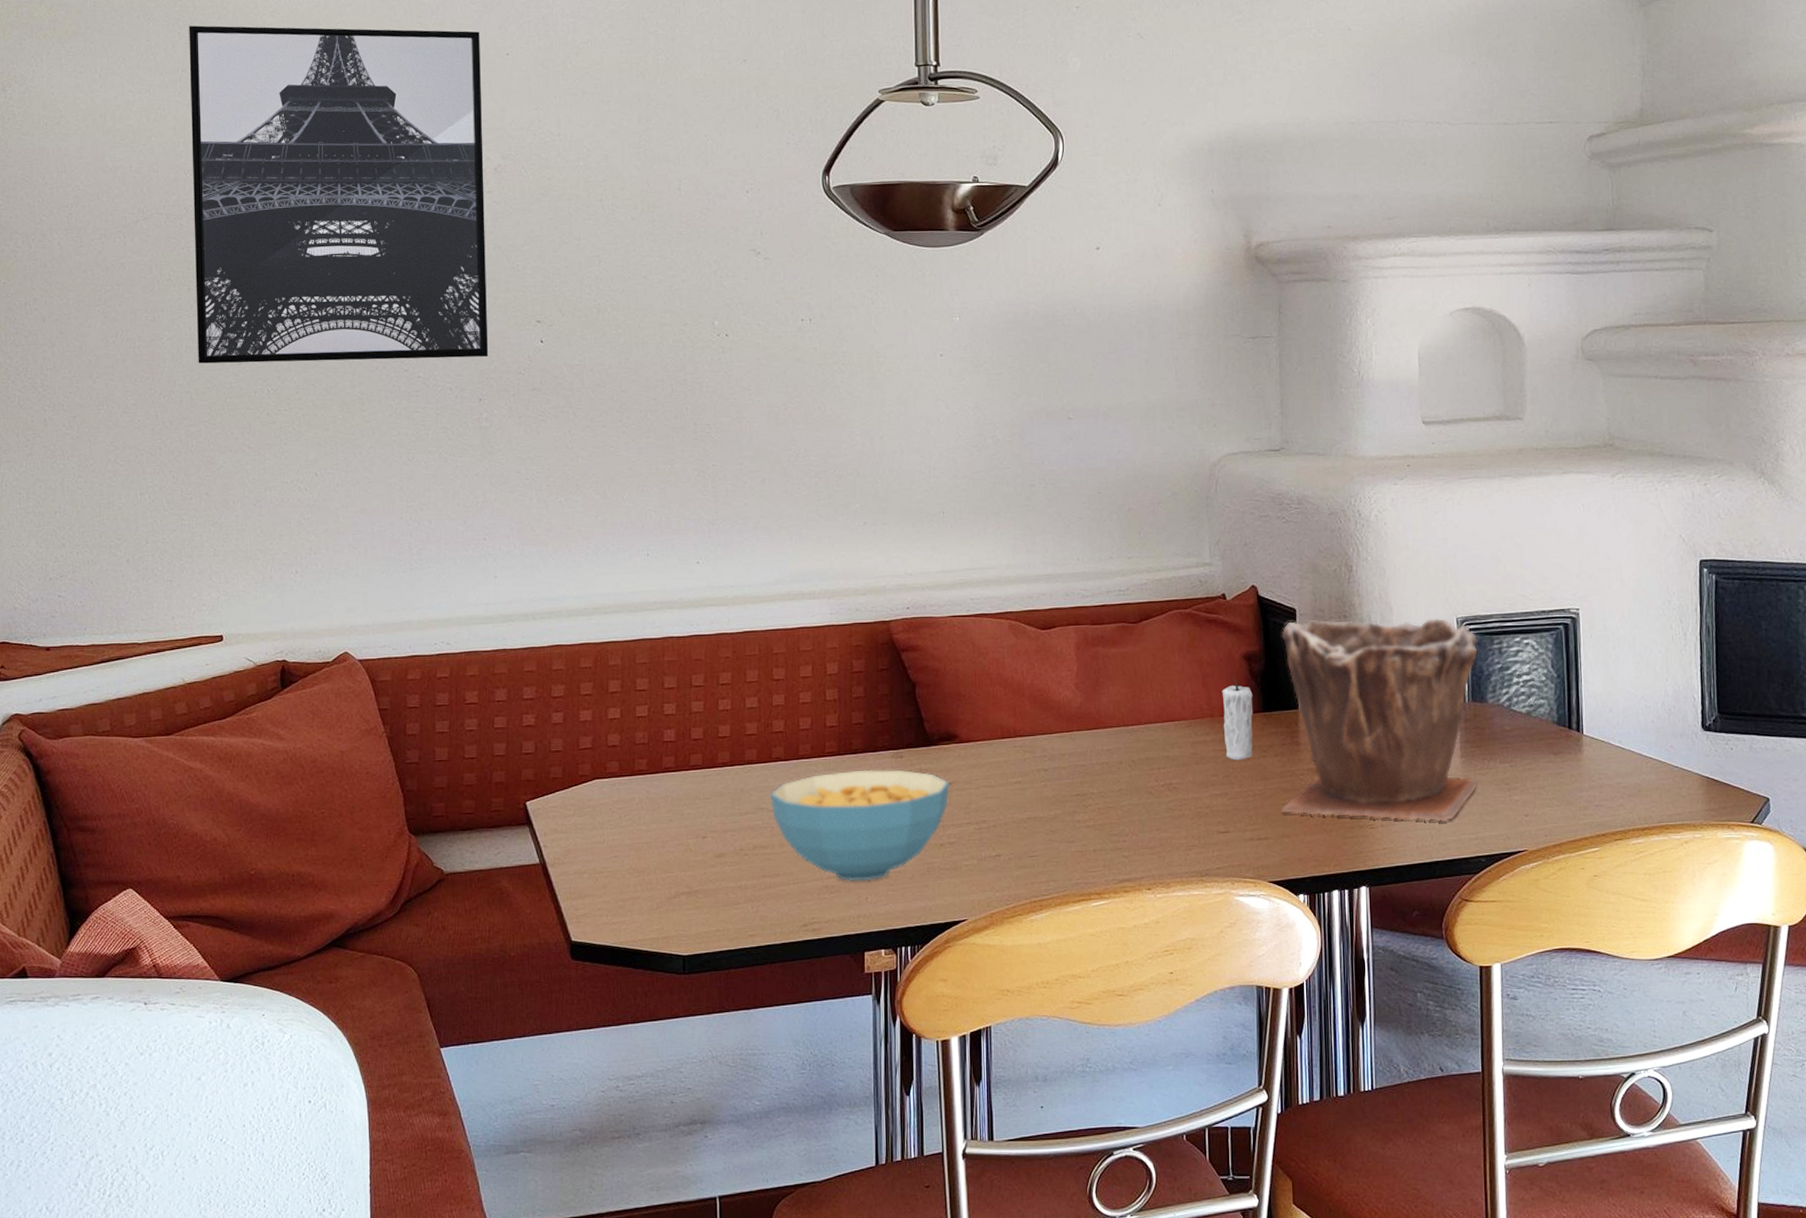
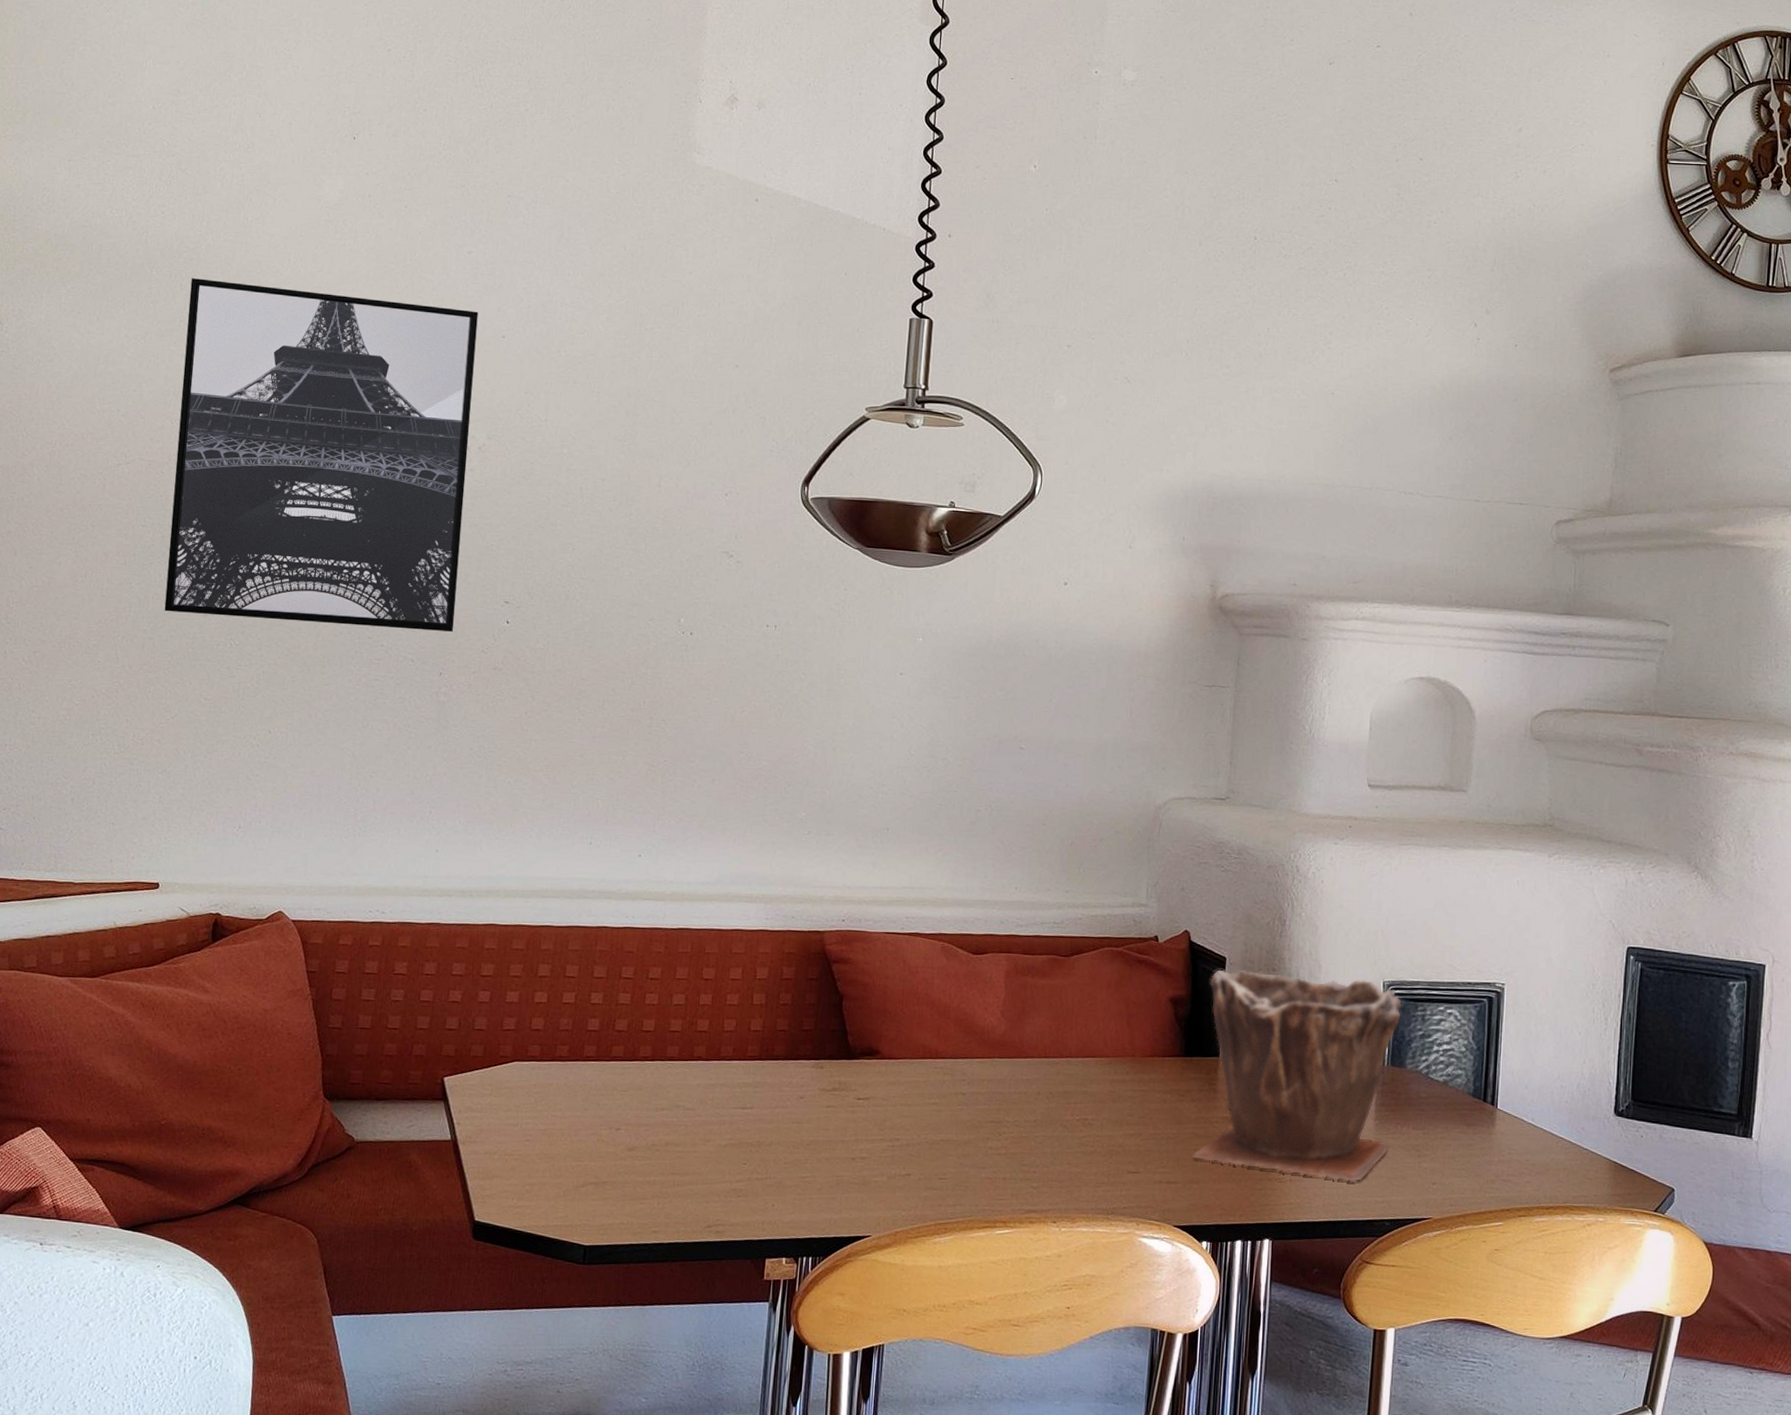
cereal bowl: present [769,769,951,882] -> none [687,1076,868,1188]
candle: present [1222,675,1254,761] -> none [1143,1017,1176,1103]

